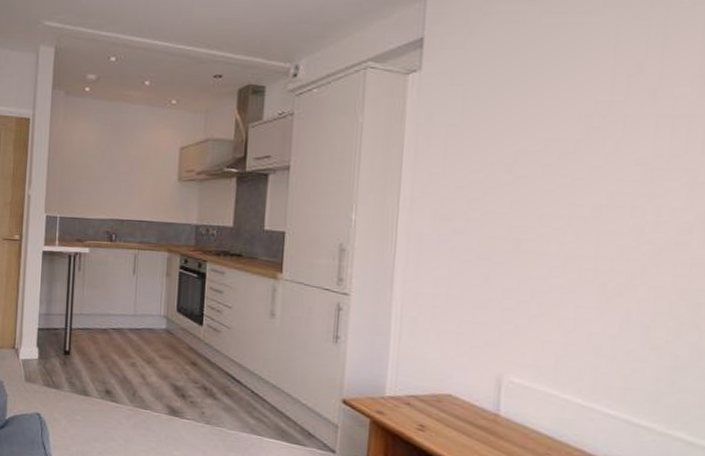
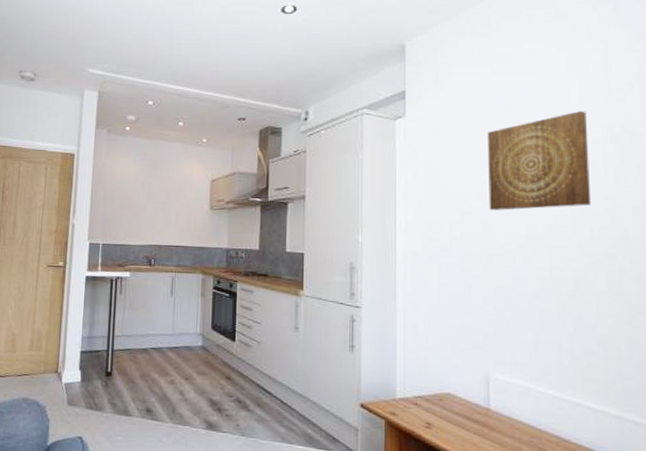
wall art: none [521,59,671,186] -> present [487,111,590,210]

